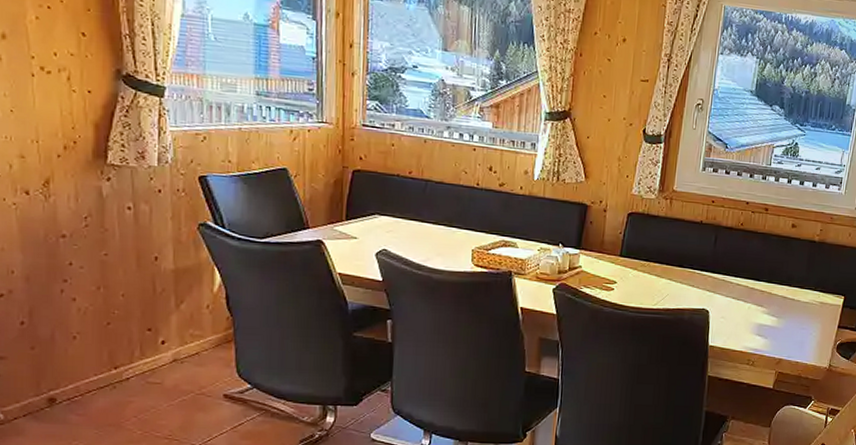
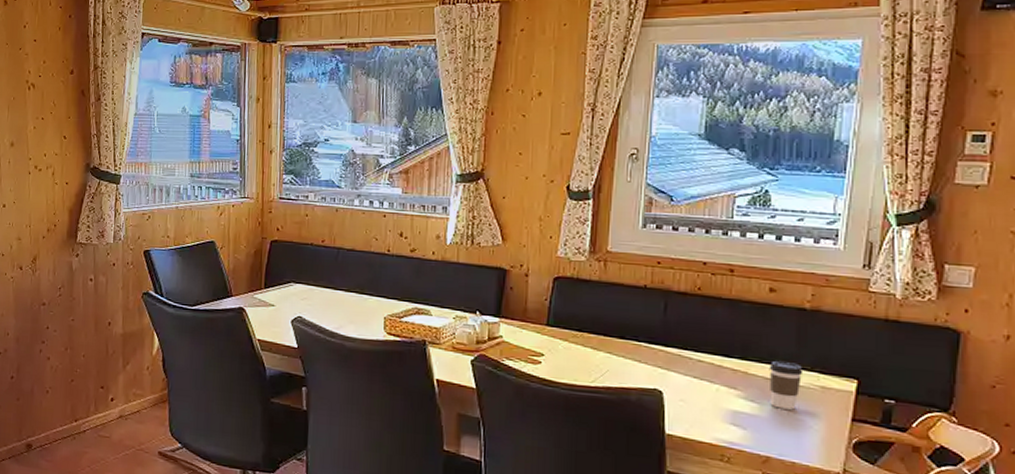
coffee cup: none [785,282,810,321] -> present [769,360,803,410]

